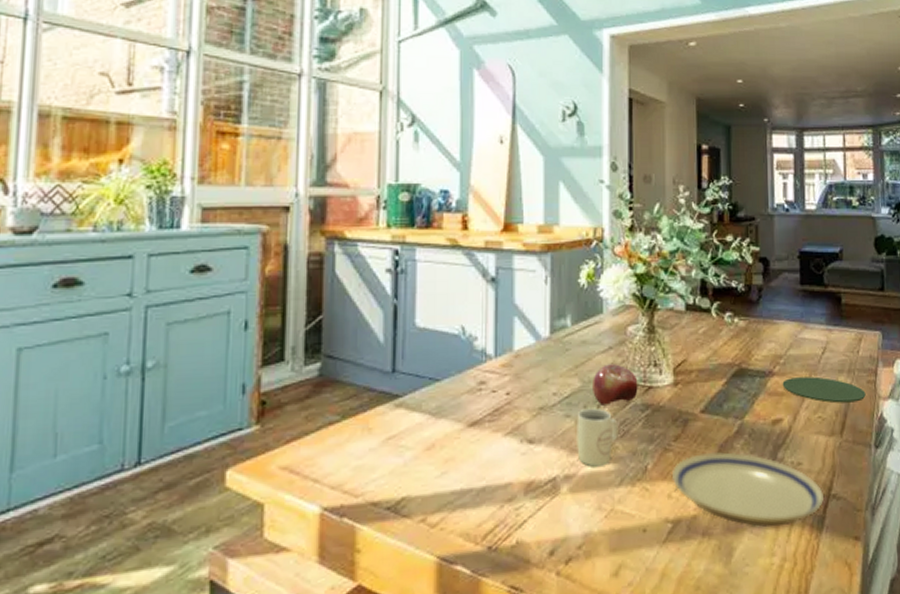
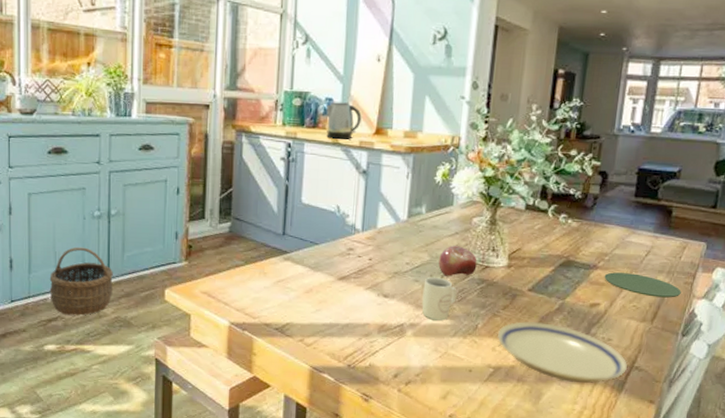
wicker basket: none [42,421,147,531] -> present [49,247,113,315]
kettle: none [442,193,485,242] -> present [326,101,362,140]

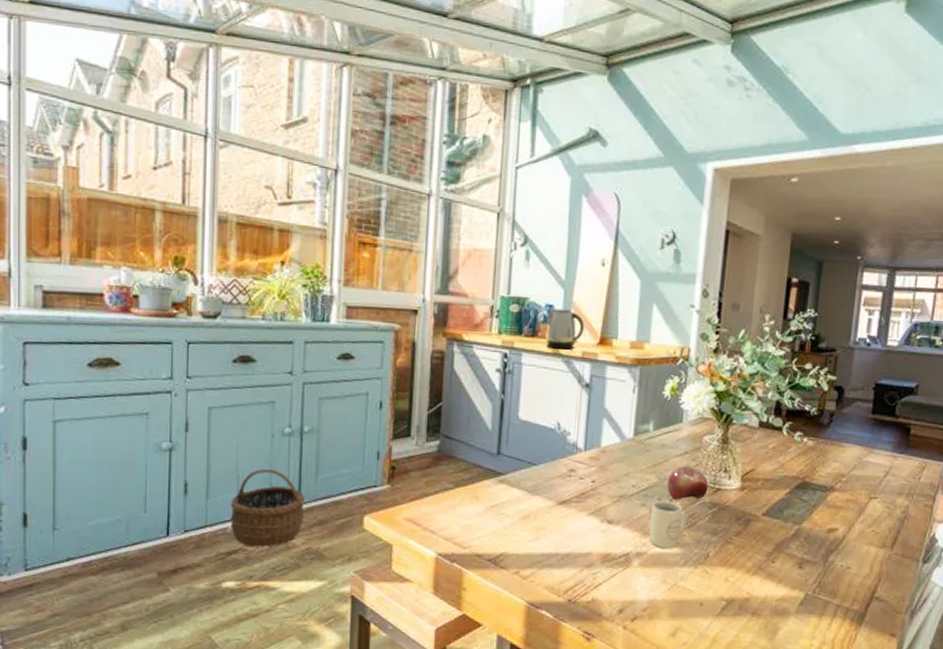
plate: present [497,322,627,383] -> none [729,549,867,616]
plate: present [604,272,682,298] -> none [842,494,922,522]

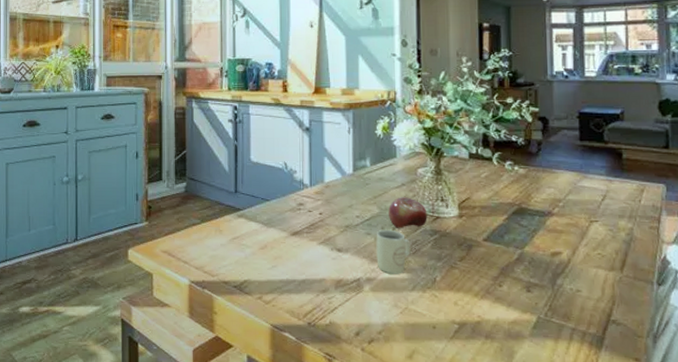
wicker basket: present [230,468,305,547] -> none [24,211,81,277]
kettle: present [546,308,585,351] -> none [267,65,300,101]

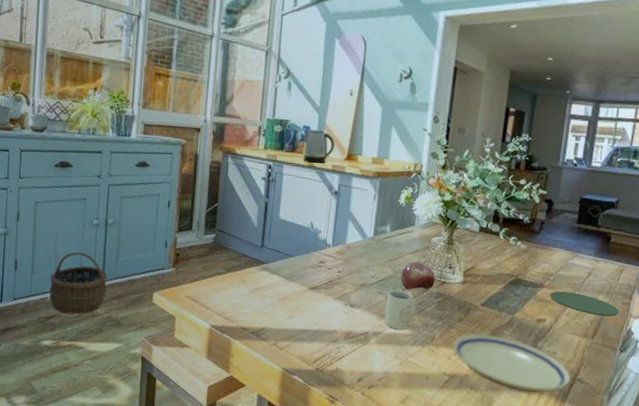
wicker basket: none [24,211,81,277] -> present [49,251,107,314]
kettle: none [267,65,300,101] -> present [303,129,335,164]
plate: none [457,273,603,339] -> present [452,333,571,393]
plate: none [561,219,648,244] -> present [549,291,620,317]

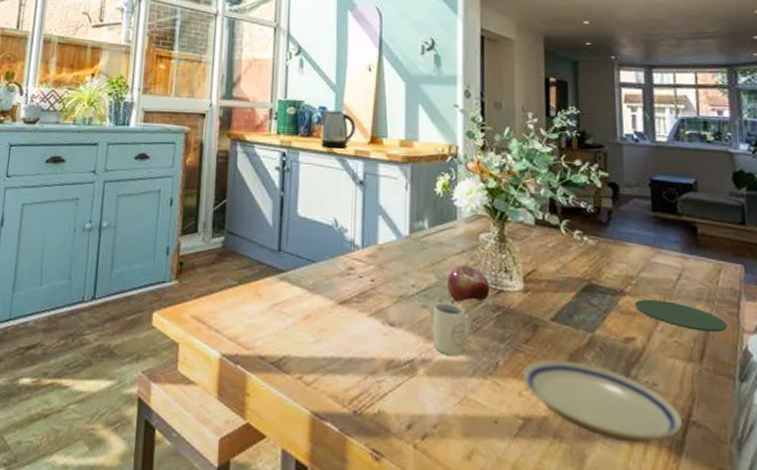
wicker basket: present [49,251,107,314] -> none [31,262,100,343]

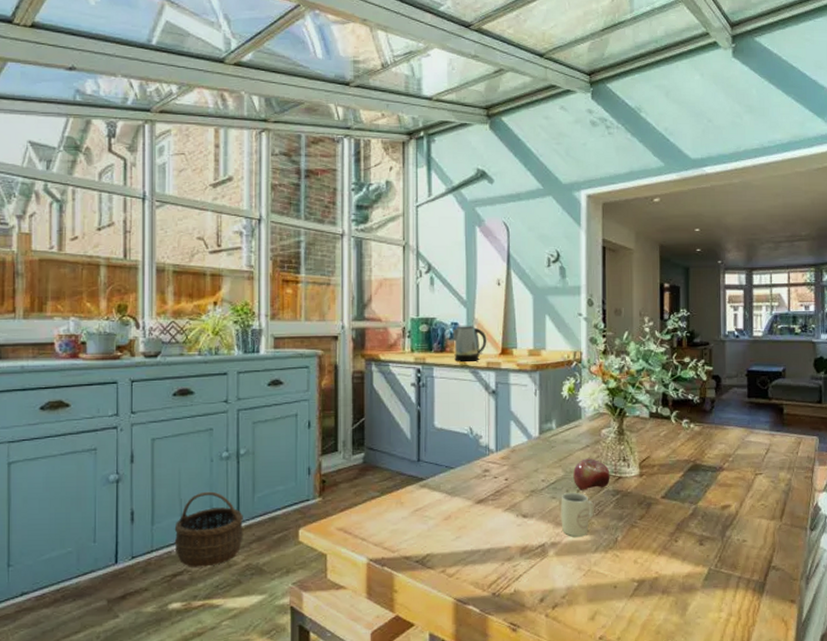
wicker basket: none [31,262,100,343] -> present [174,491,243,567]
plate: present [522,359,682,443] -> none [637,529,764,589]
plate: present [634,299,728,332] -> none [731,472,803,494]

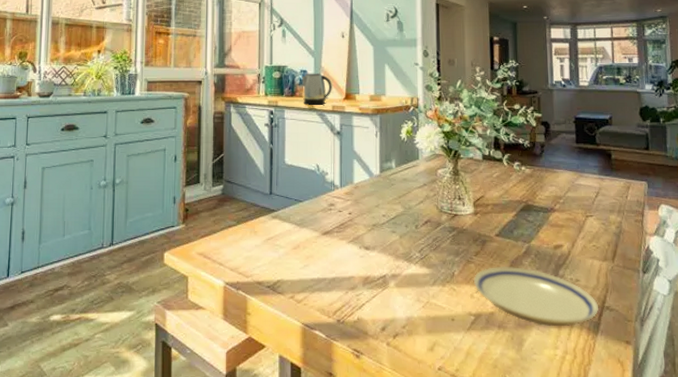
wicker basket: present [174,491,243,567] -> none [57,215,117,283]
mug: present [561,492,594,537] -> none [400,227,432,270]
fruit: present [573,458,610,490] -> none [412,196,446,226]
plate: none [637,529,764,589] -> present [473,267,598,326]

